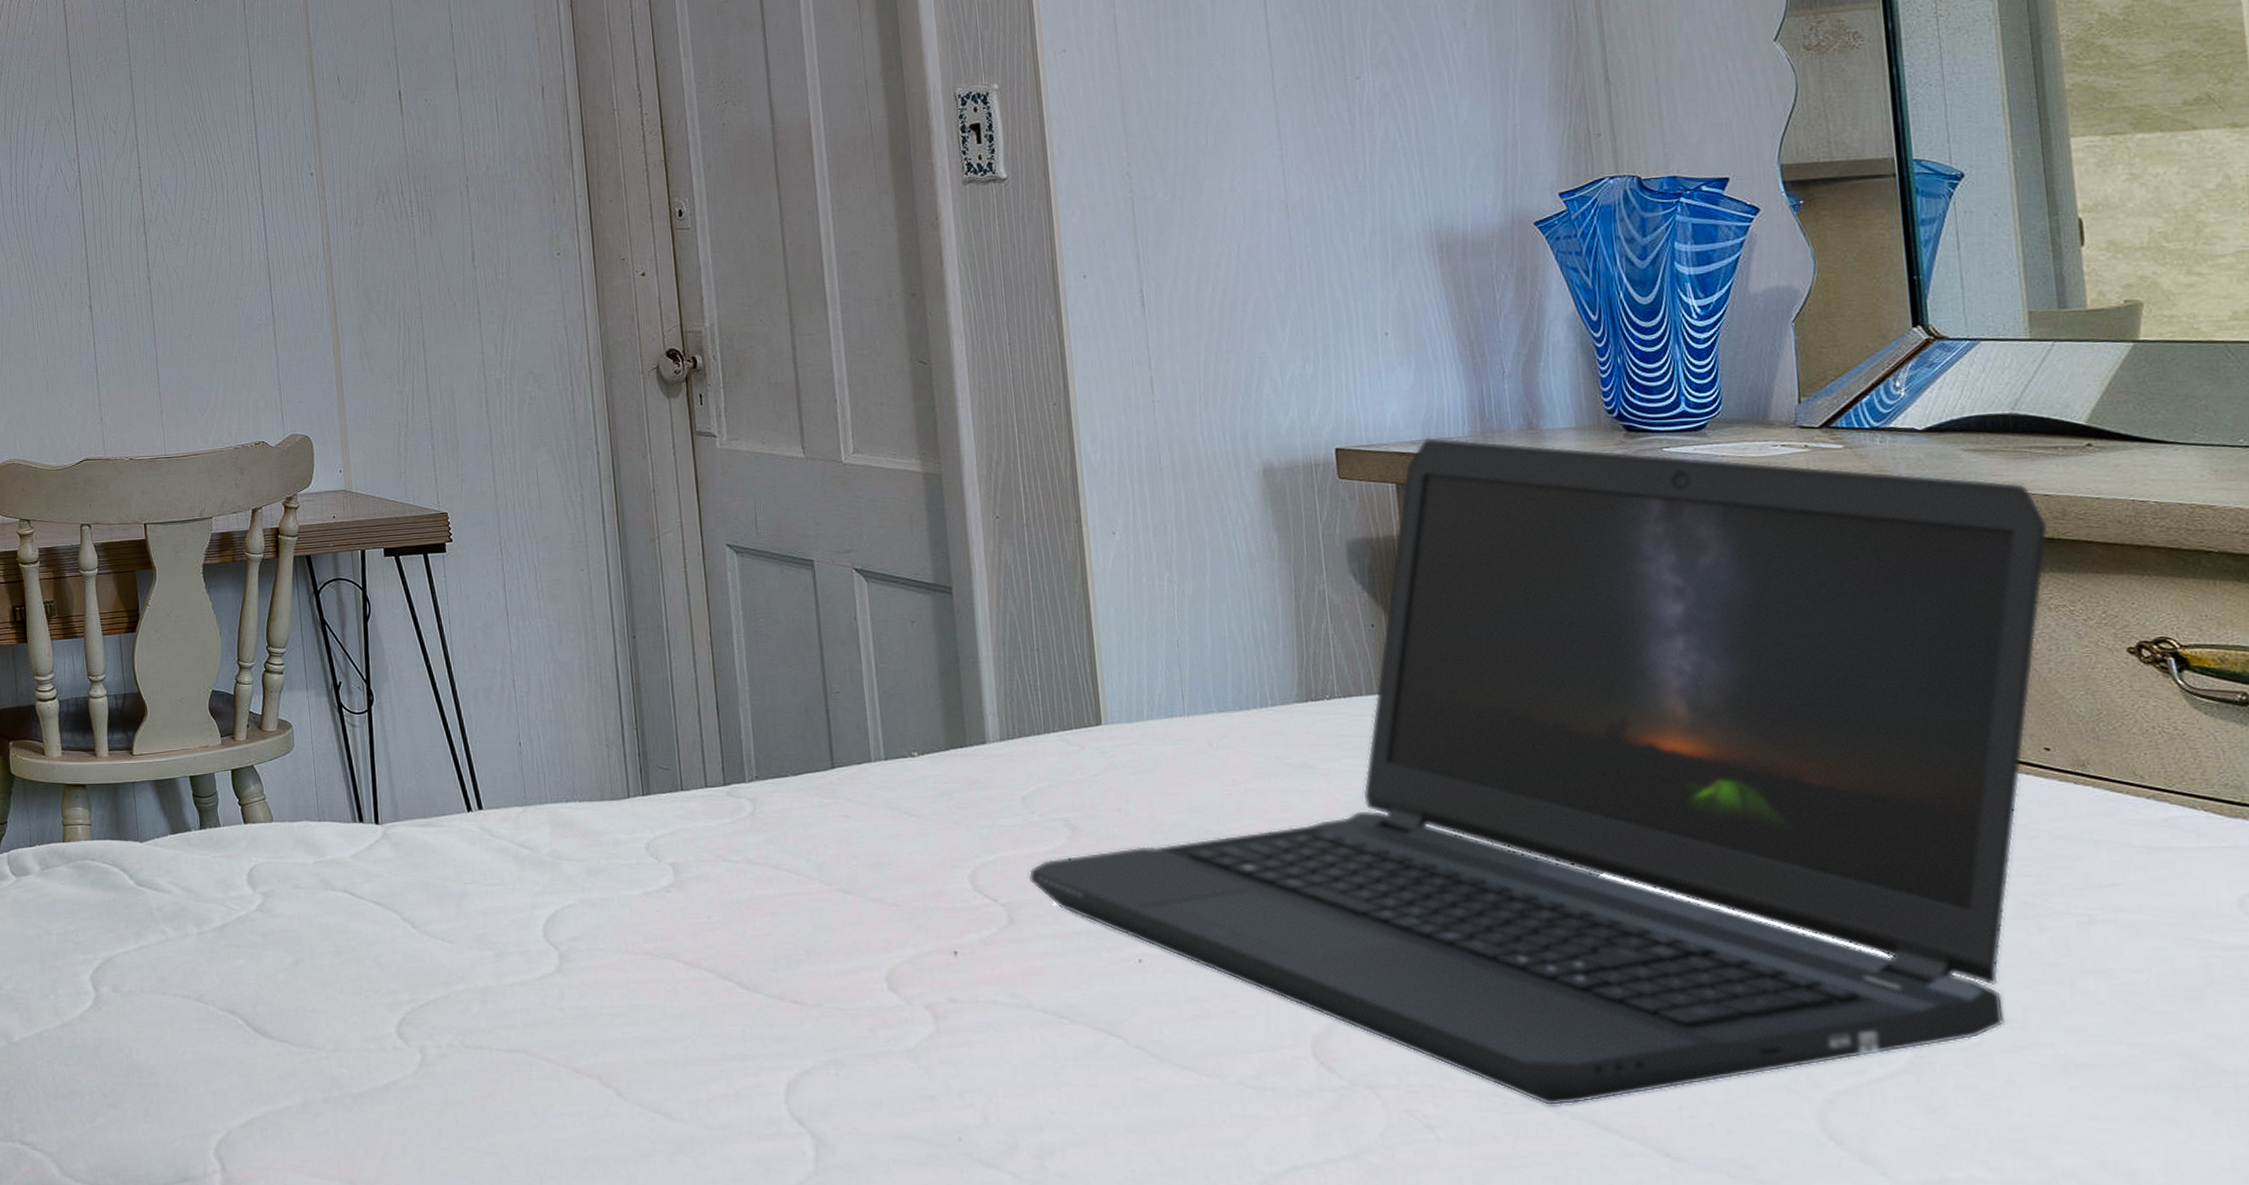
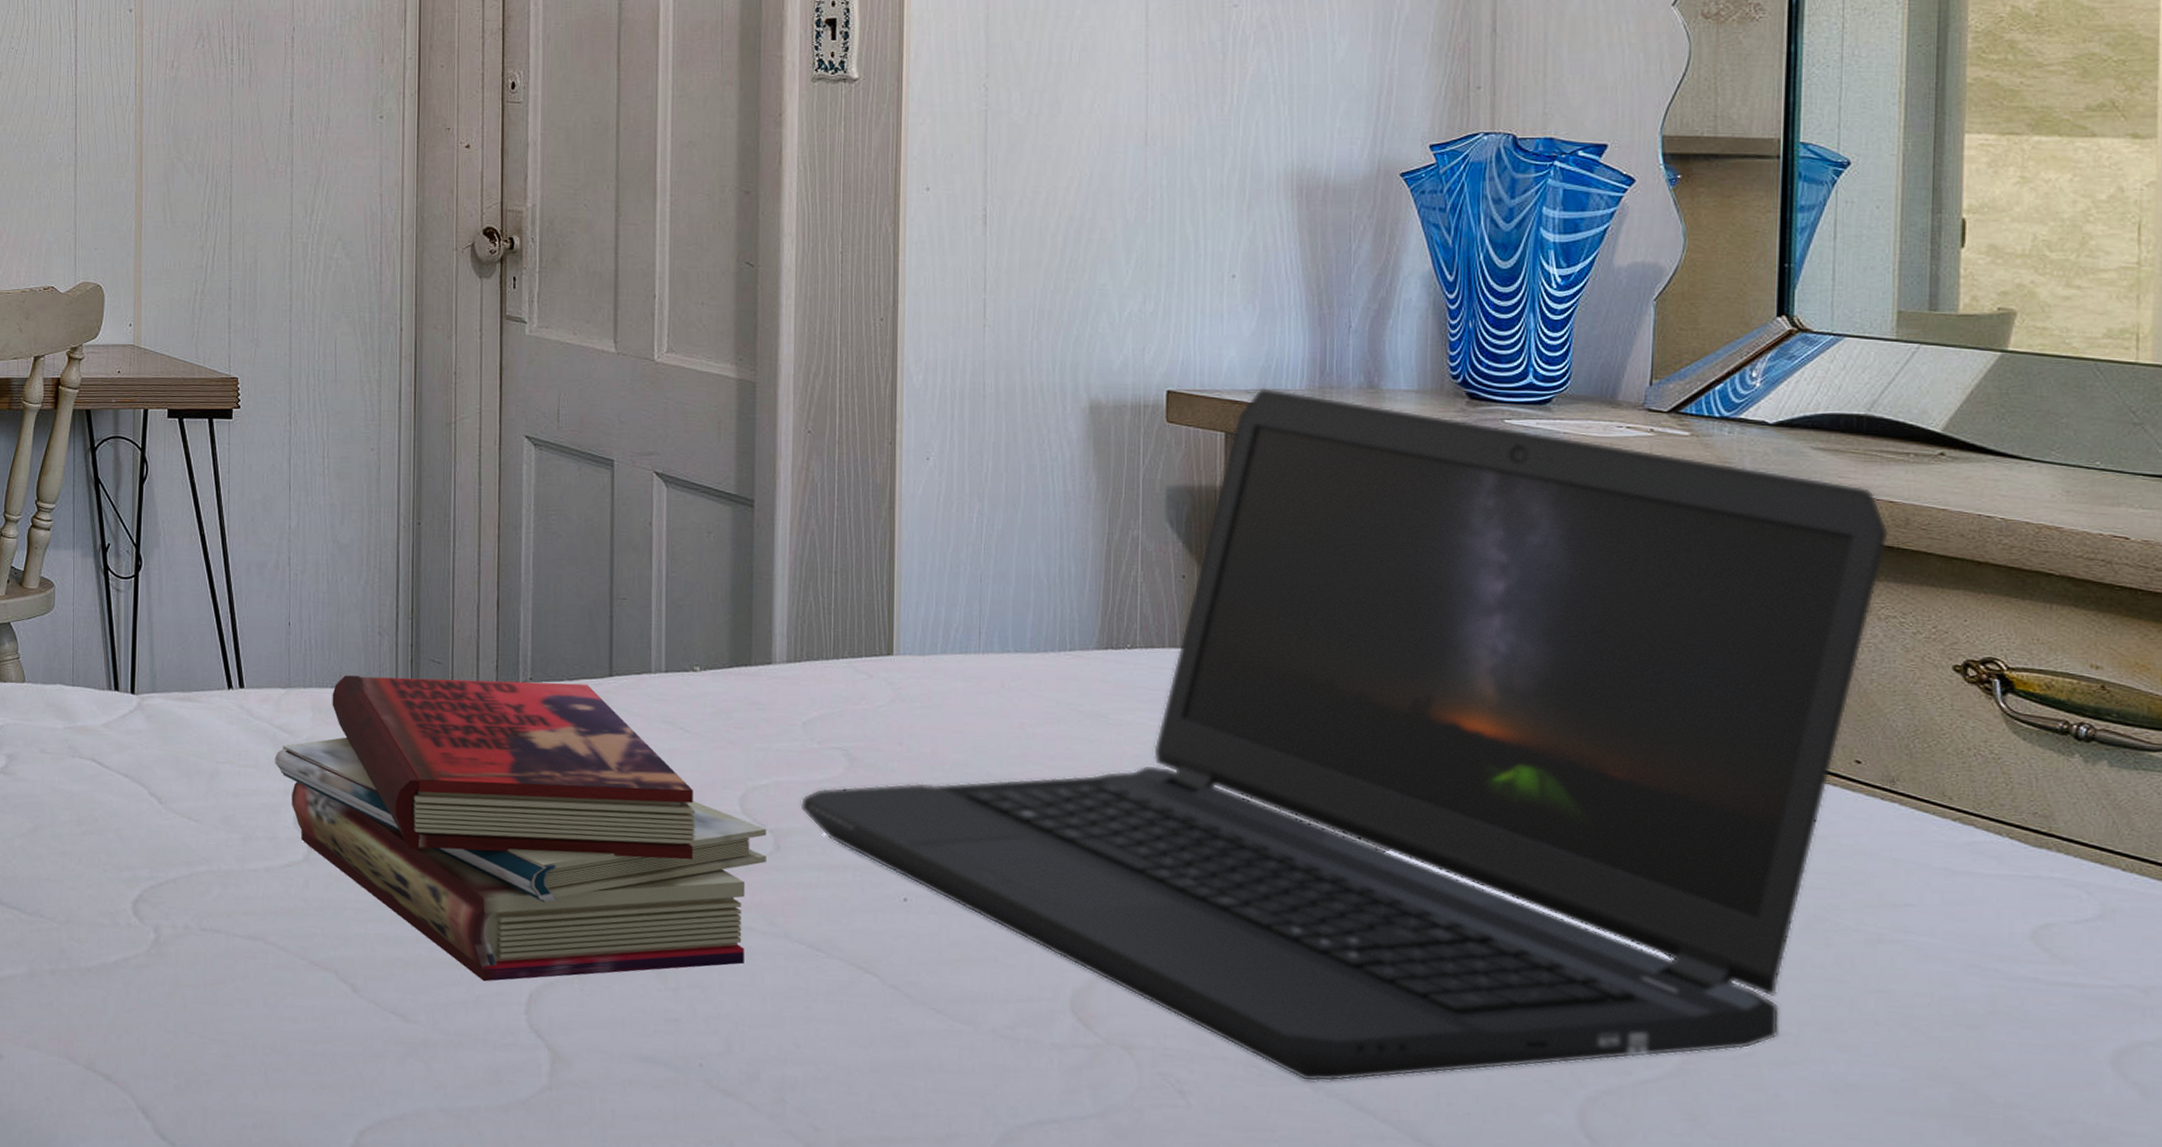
book: none [519,778,1002,1075] -> present [275,675,767,982]

